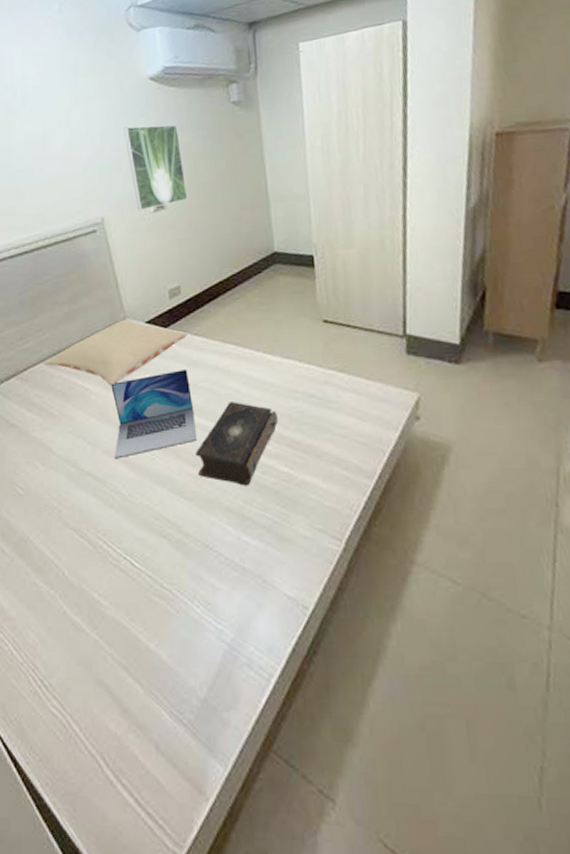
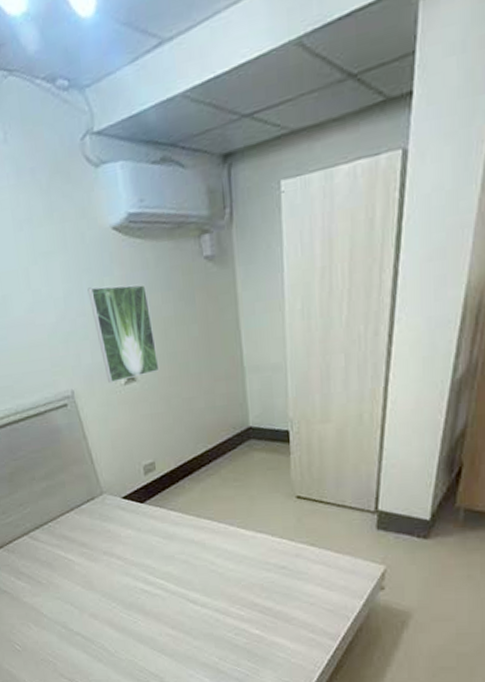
pillow: present [45,319,188,386] -> none [28,495,164,557]
laptop: present [111,369,196,459] -> none [92,543,175,622]
book: present [196,401,278,486] -> none [174,572,250,645]

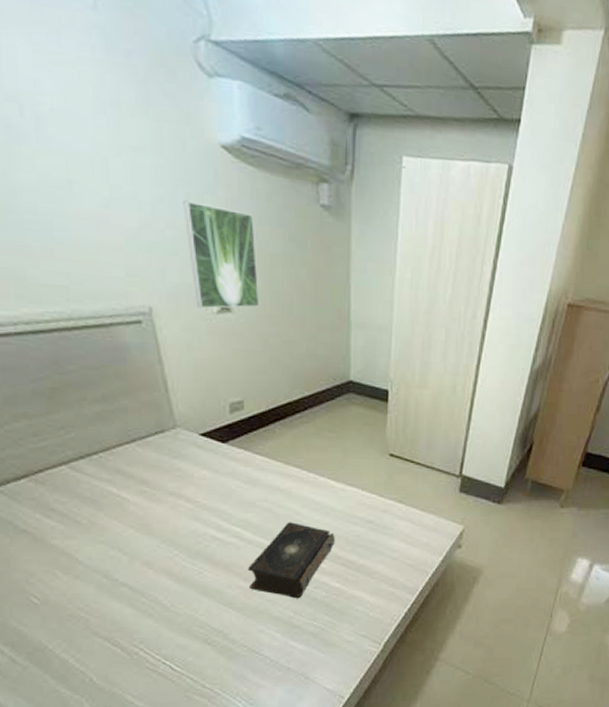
book: none [174,572,250,645] -> present [248,522,335,599]

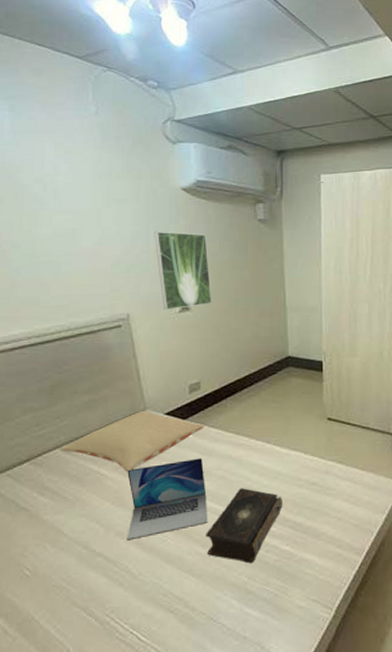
pillow: none [69,428,248,497] -> present [61,410,205,472]
laptop: none [154,487,250,571] -> present [127,458,207,541]

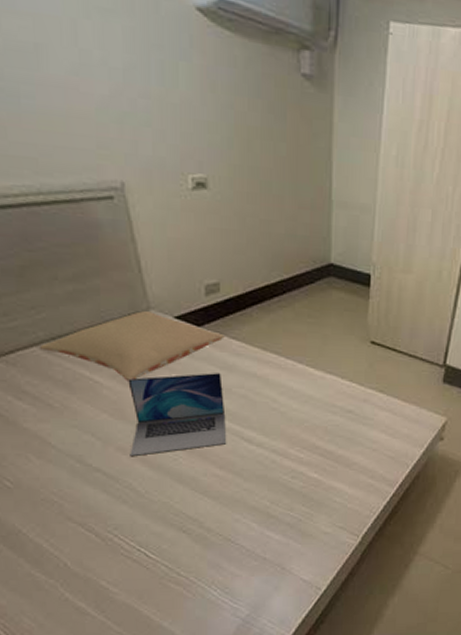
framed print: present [154,231,212,311] -> none [156,67,237,185]
book: present [206,488,283,564] -> none [224,410,313,489]

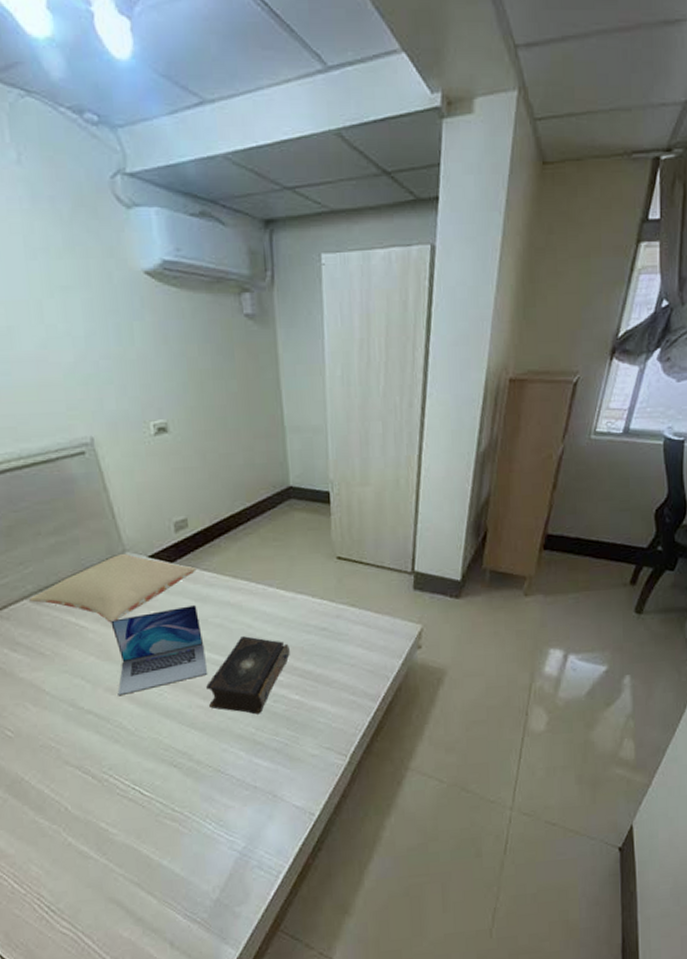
book: none [224,410,313,489] -> present [206,636,290,715]

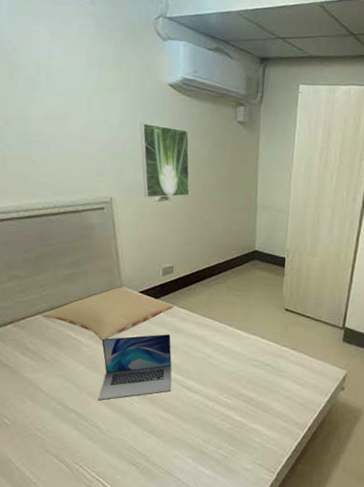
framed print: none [113,330,195,433] -> present [140,122,190,198]
book: present [206,636,290,715] -> none [169,364,239,429]

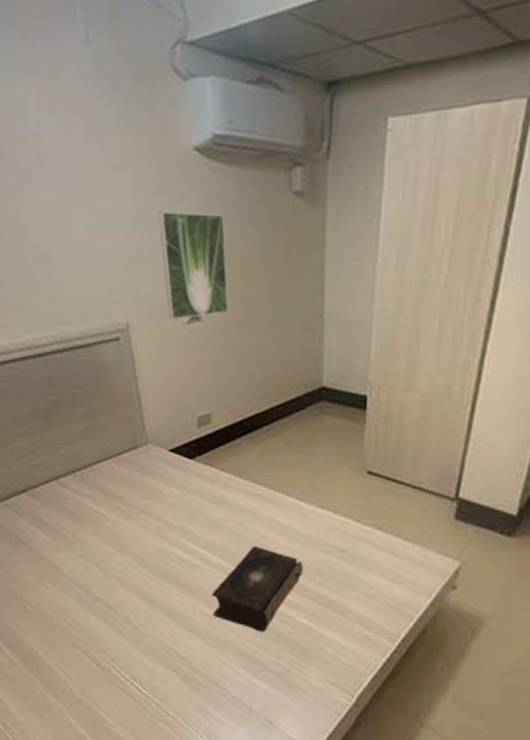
pillow: present [42,287,175,341] -> none [58,444,215,514]
laptop: present [98,334,172,401] -> none [127,506,215,589]
book: none [169,364,239,429] -> present [212,546,303,632]

